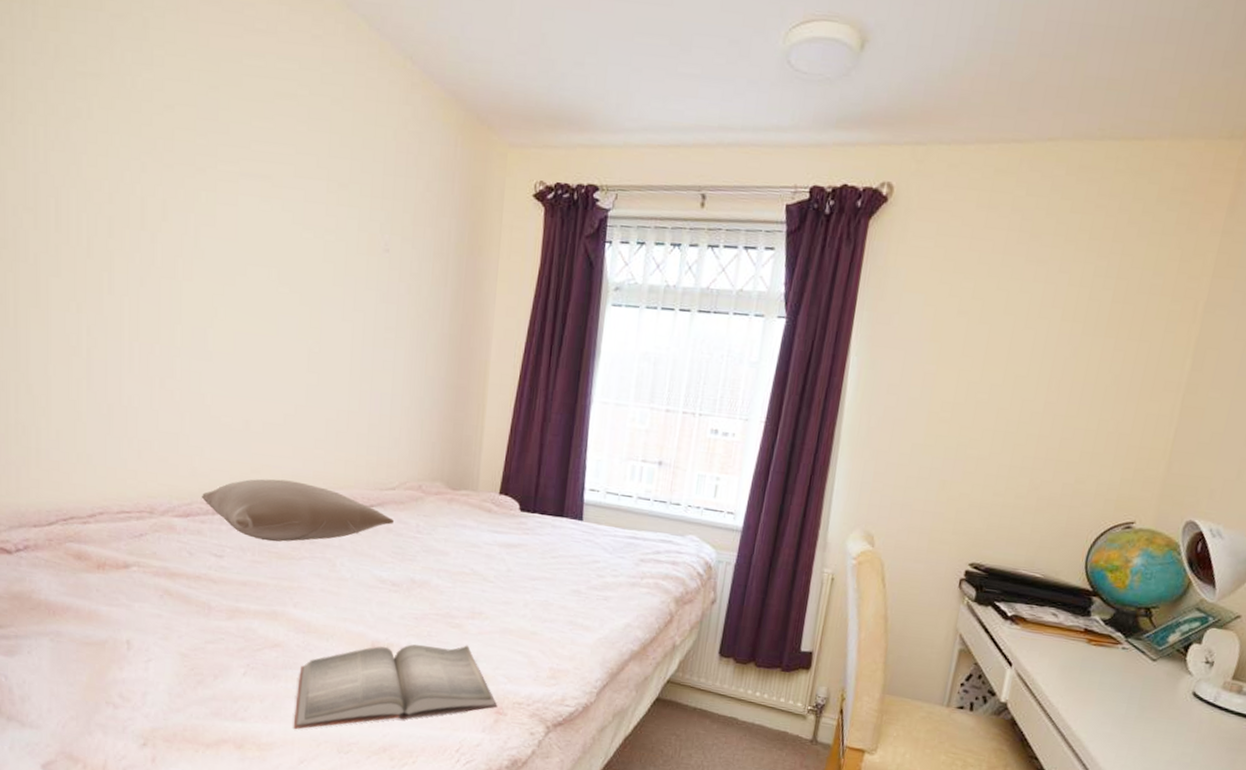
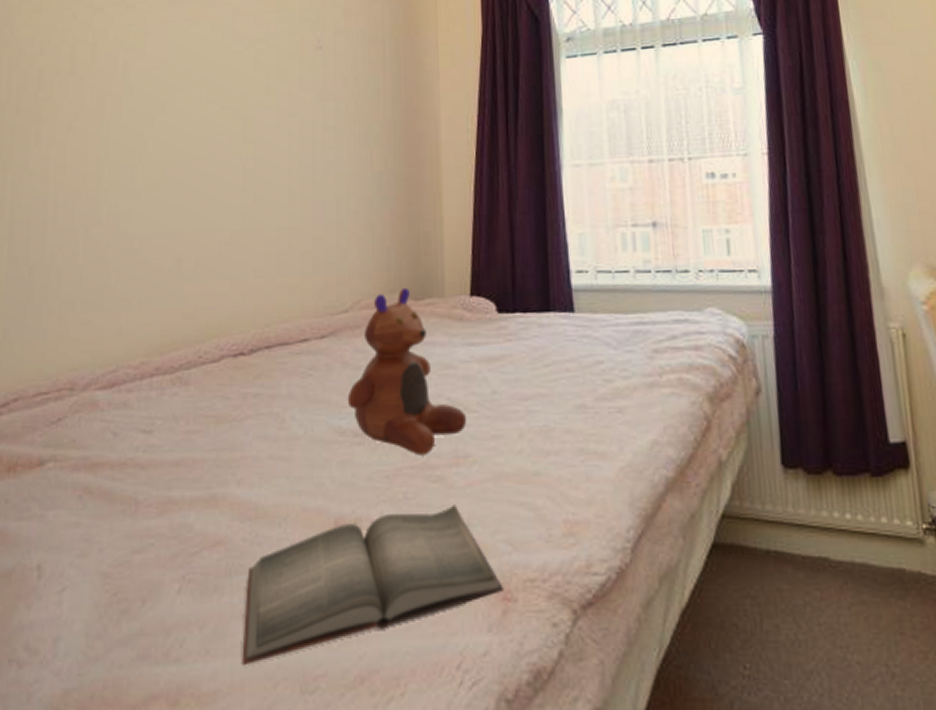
pillow: present [202,478,394,542] -> none [129,321,349,403]
toy: none [388,478,485,608] -> present [347,287,467,456]

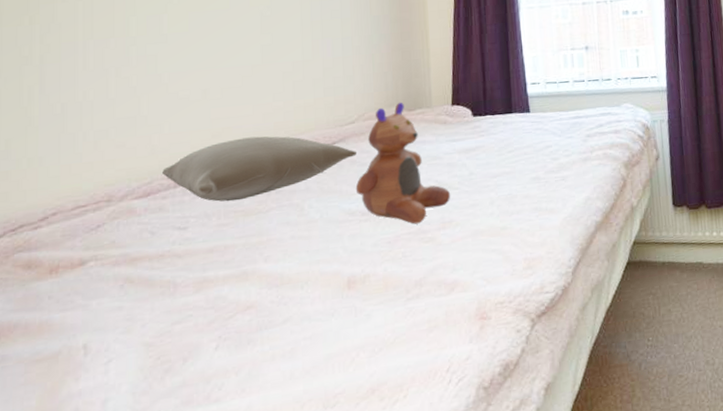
pillow: none [129,321,349,403] -> present [162,136,356,202]
hardback book: present [242,504,504,665] -> none [273,256,481,395]

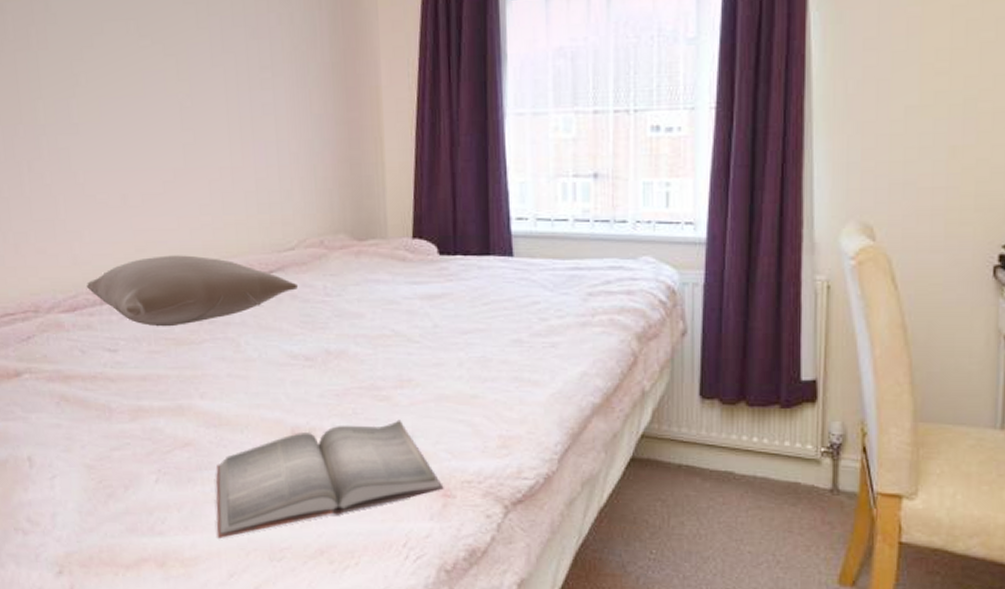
hardback book: none [273,256,481,395] -> present [216,419,444,538]
toy: present [355,102,451,225] -> none [297,228,411,378]

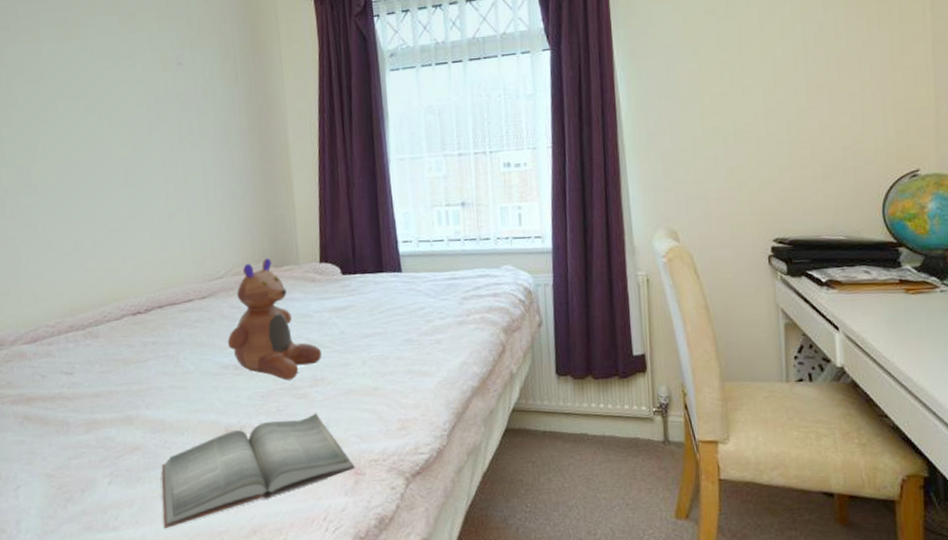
pillow: present [87,255,298,327] -> none [46,288,227,351]
toy: none [297,228,411,378] -> present [227,258,322,381]

